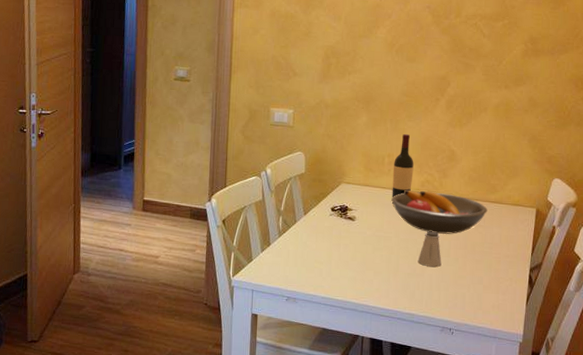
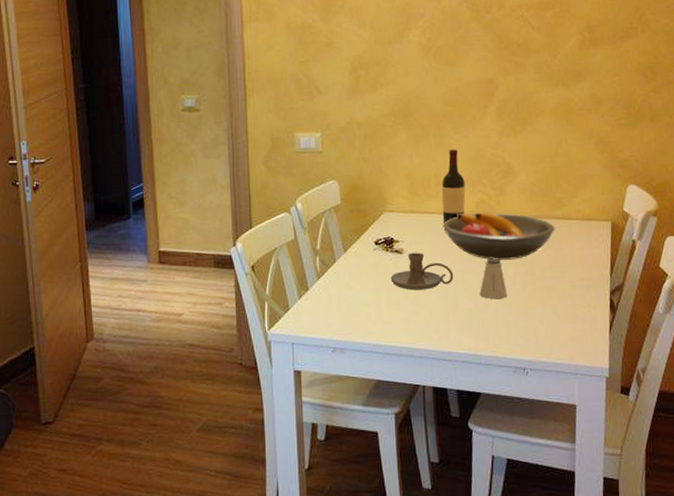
candle holder: none [342,220,397,254] -> present [390,252,454,290]

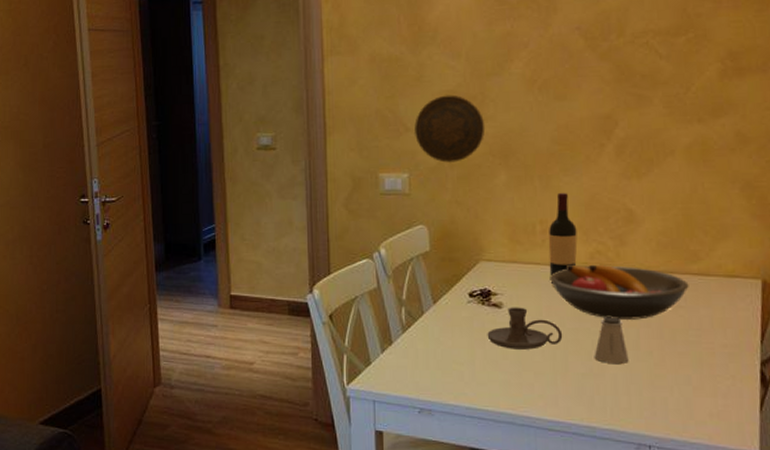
decorative plate: none [325,60,388,123] -> present [413,94,486,163]

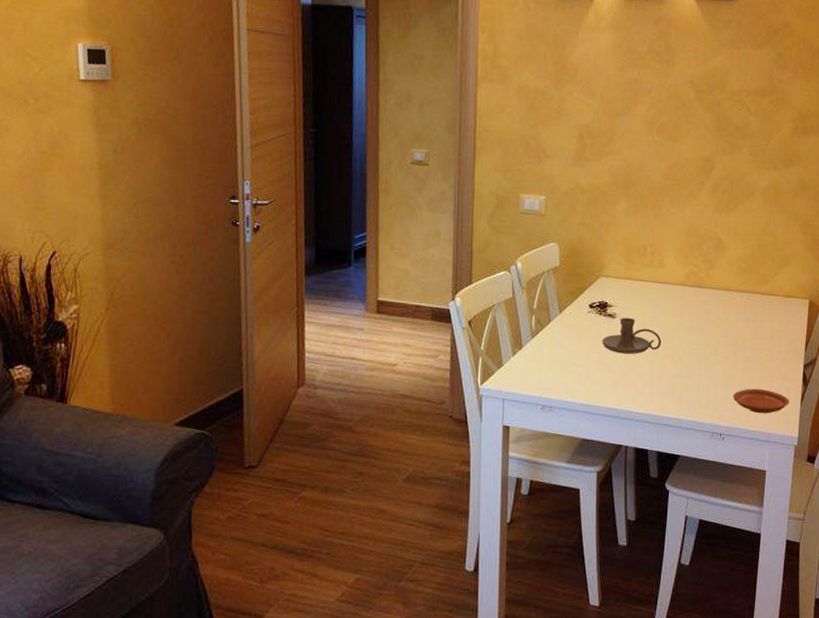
decorative plate: present [413,94,486,163] -> none [552,128,612,189]
wine bottle: present [548,192,578,283] -> none [655,220,678,298]
fruit bowl: present [550,265,689,320] -> none [655,283,758,330]
saltshaker: present [594,317,629,363] -> none [684,327,710,366]
plate: none [662,390,744,423] -> present [732,388,790,414]

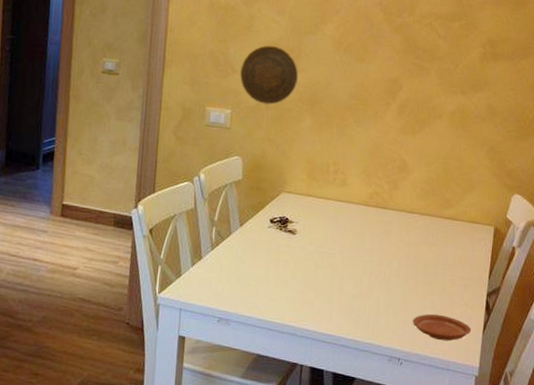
decorative plate: none [552,128,612,189] -> present [239,45,299,105]
candle holder: present [602,317,662,354] -> none [281,234,342,272]

